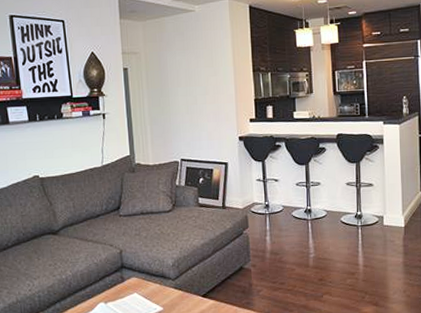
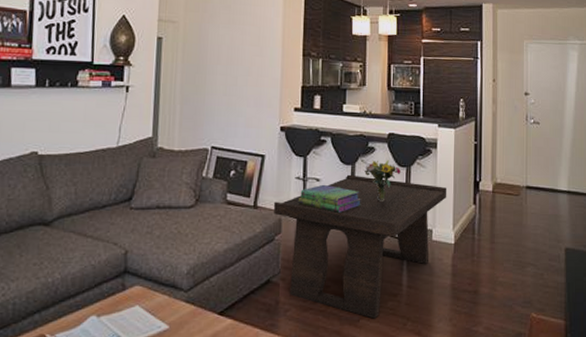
coffee table: none [240,173,396,294] -> present [274,174,447,319]
stack of books: none [261,183,317,207] -> present [299,184,361,213]
bouquet: none [318,158,351,195] -> present [364,160,401,201]

